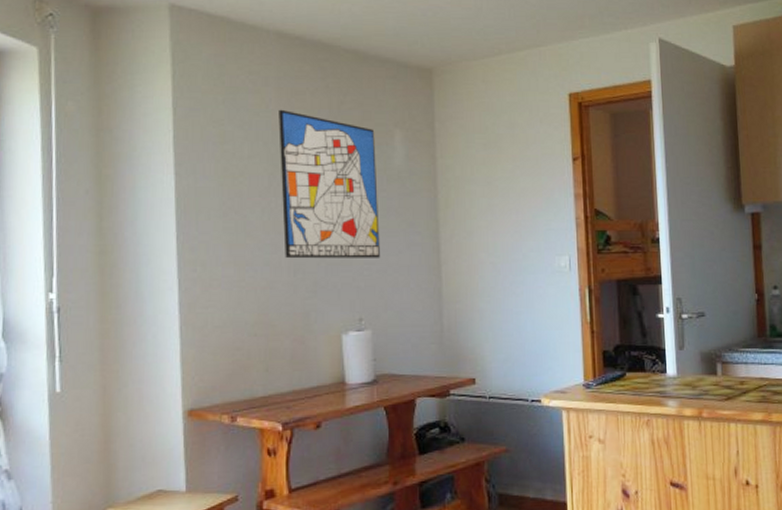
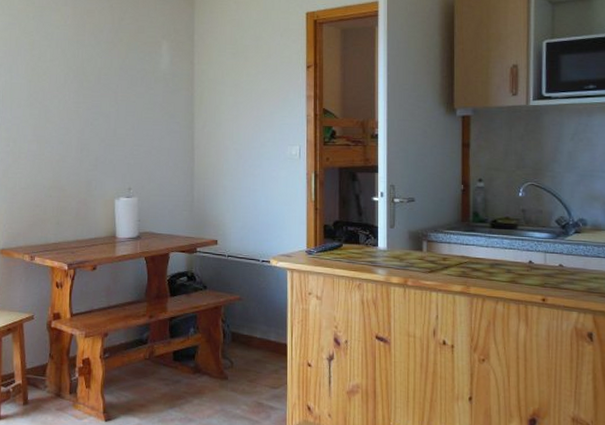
wall art: present [279,109,380,259] -> none [73,24,147,142]

